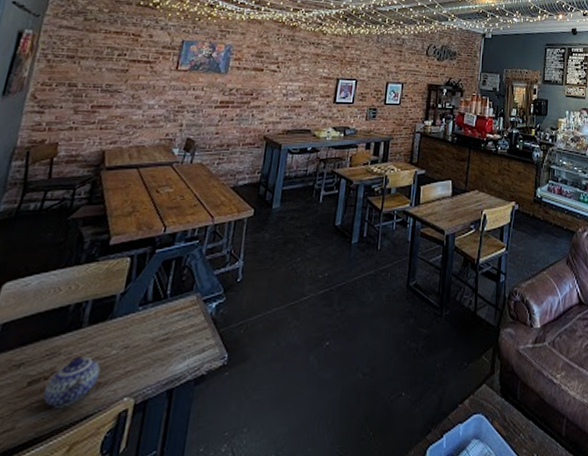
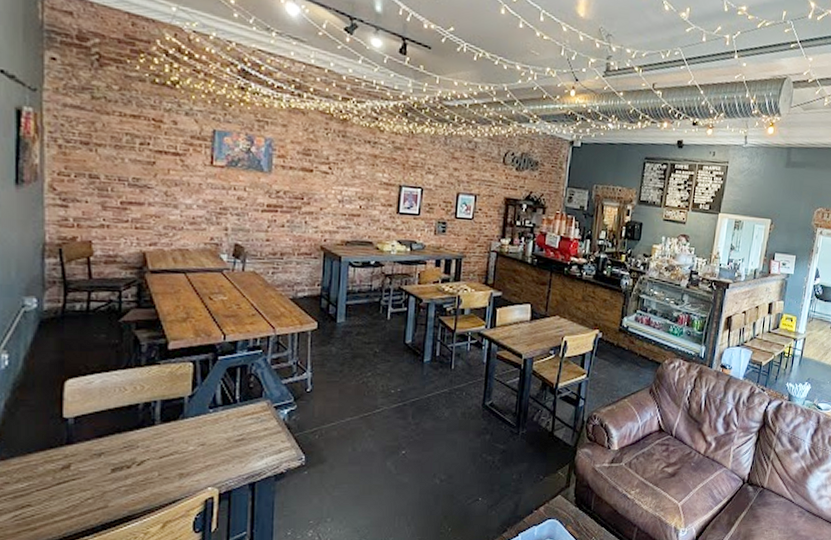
teapot: present [43,356,101,408] -> none [130,450,180,492]

